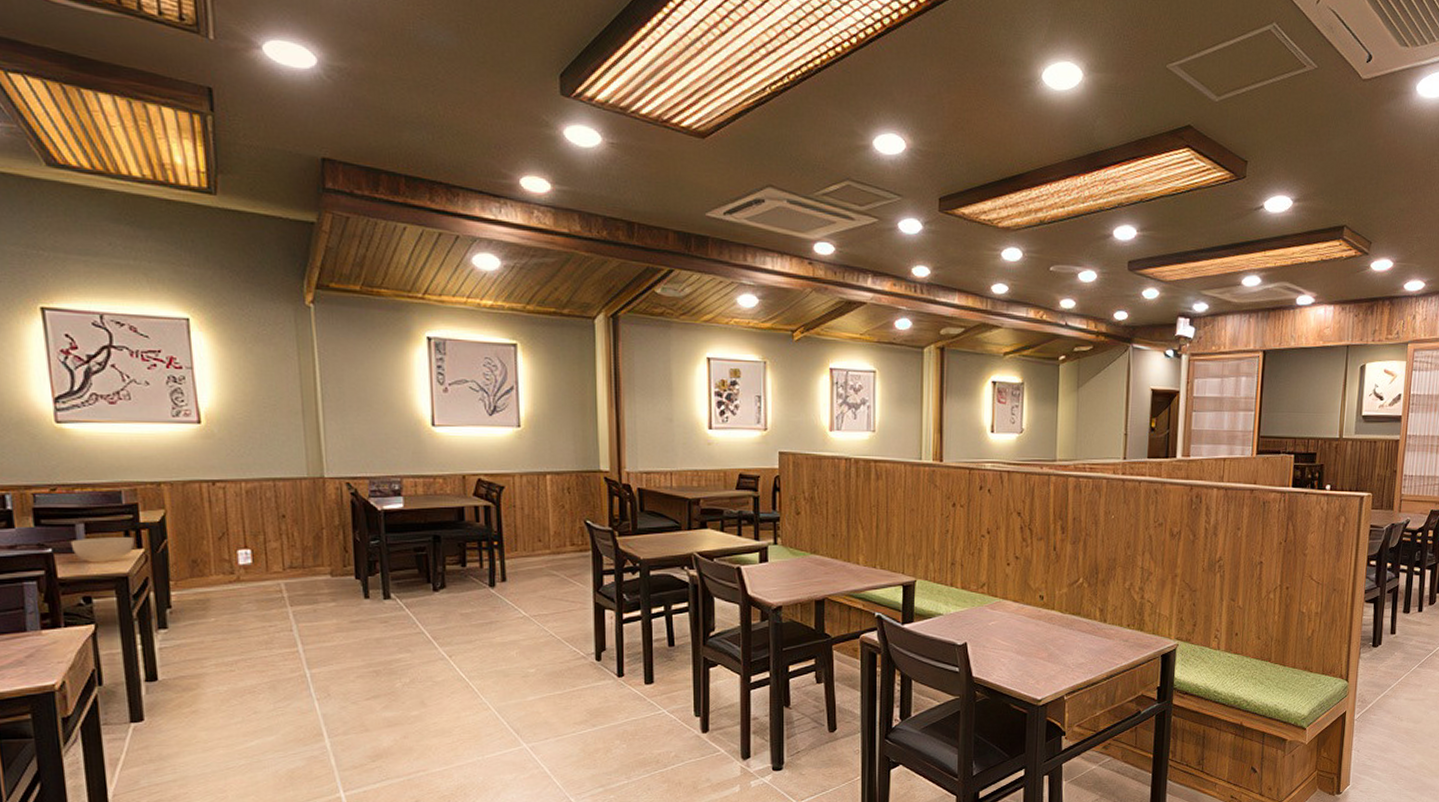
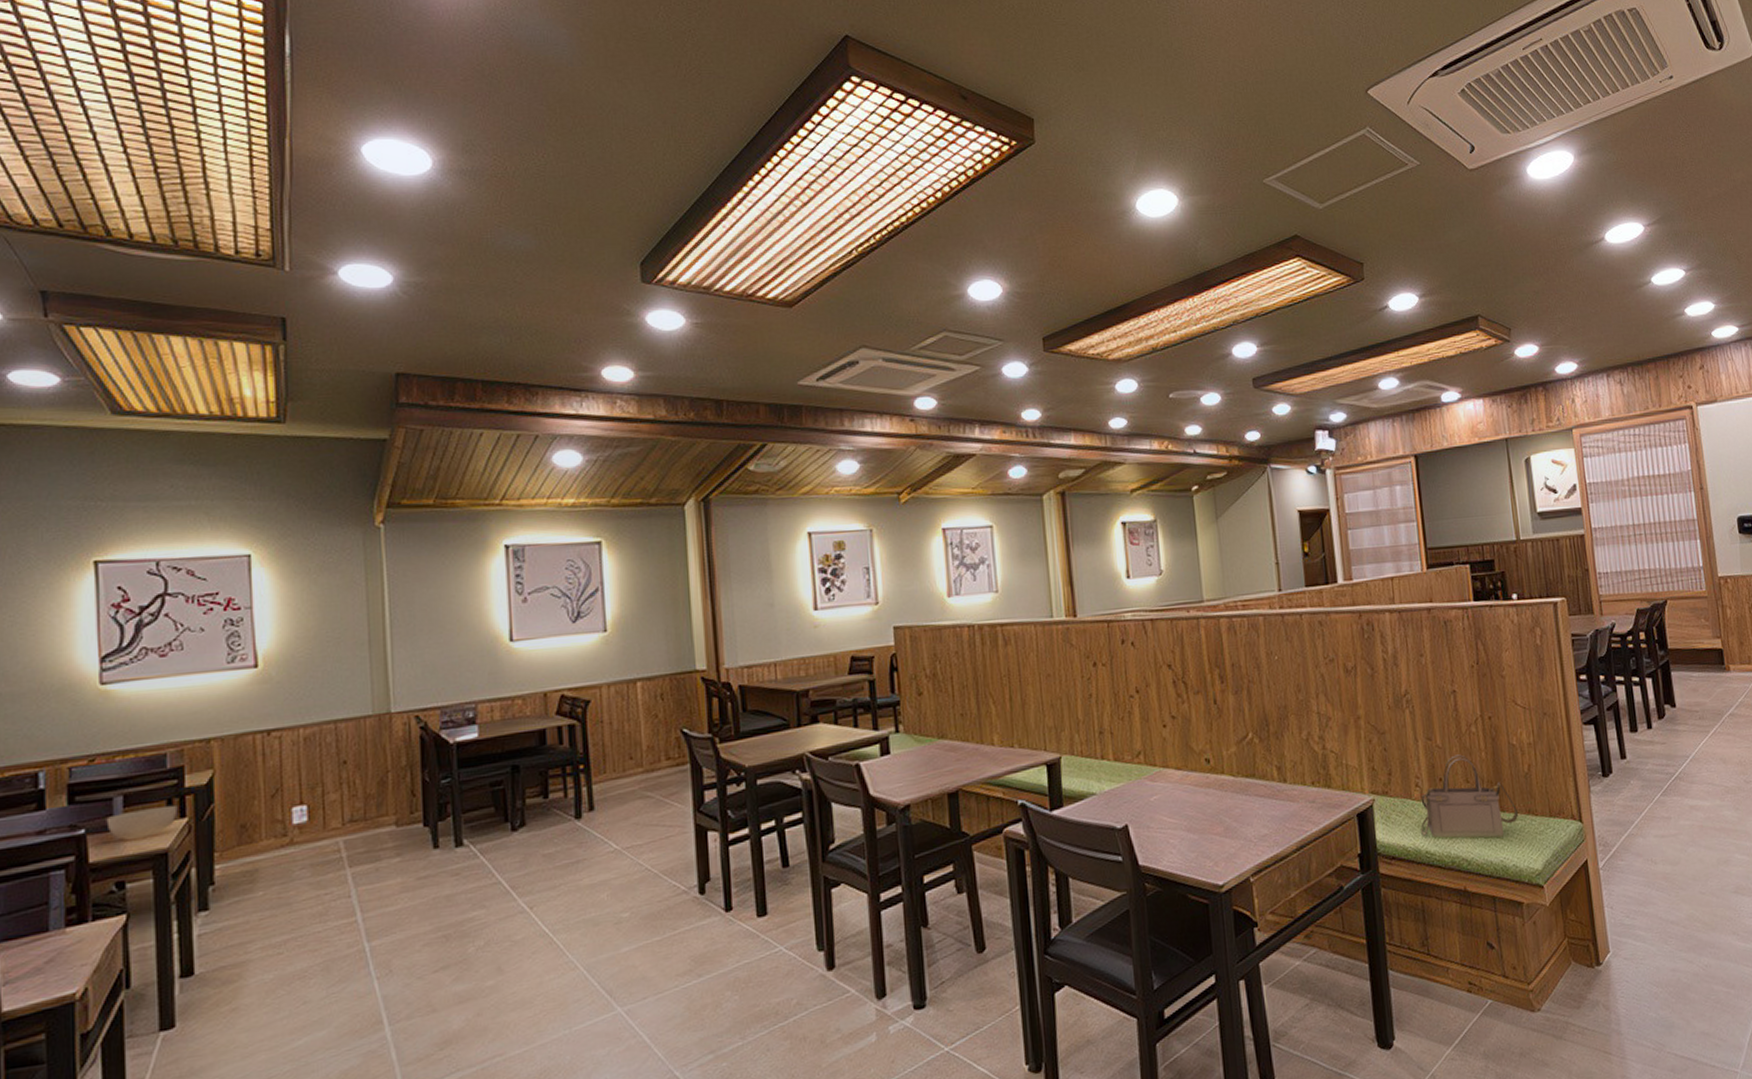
handbag: none [1213,615,1296,687] -> present [1421,754,1518,839]

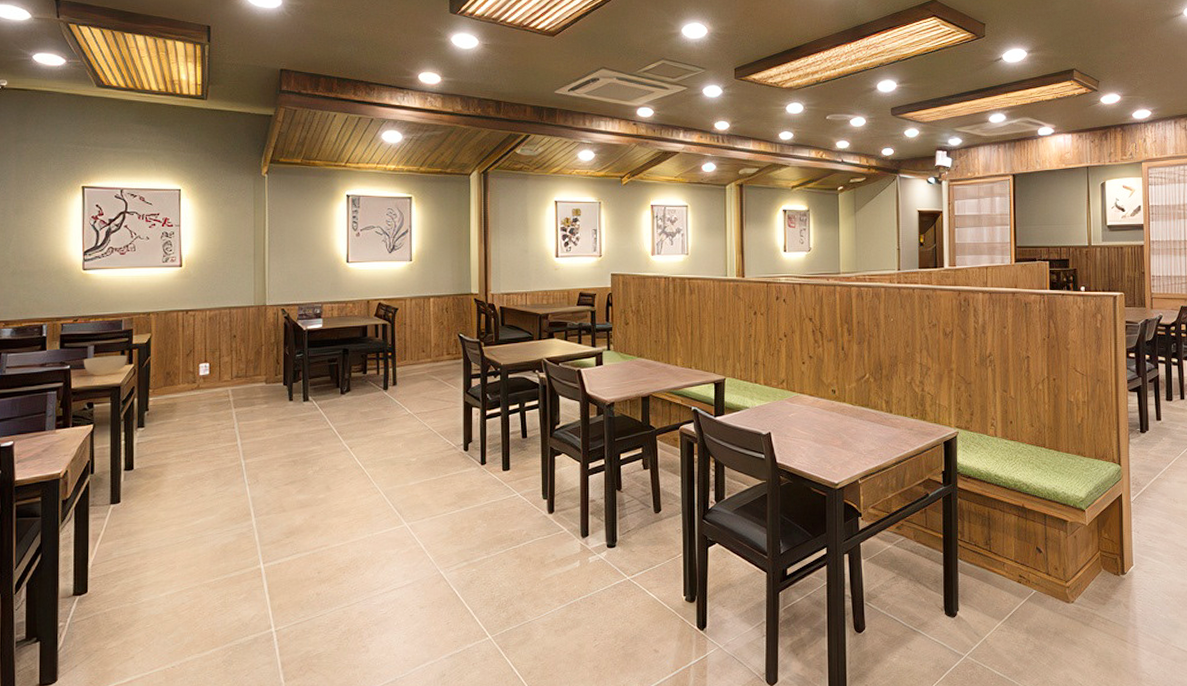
handbag: present [1421,754,1518,839] -> none [992,405,1070,471]

